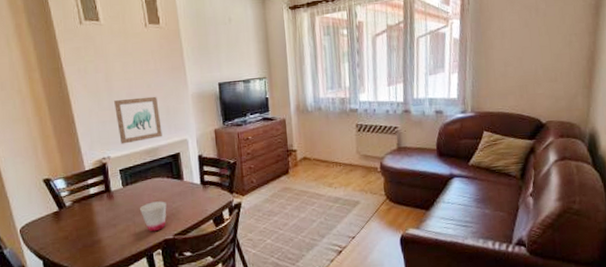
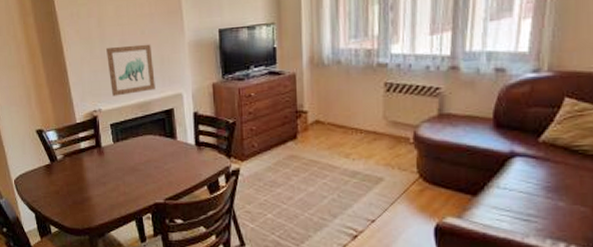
cup: present [140,201,167,232] -> none [130,161,158,194]

